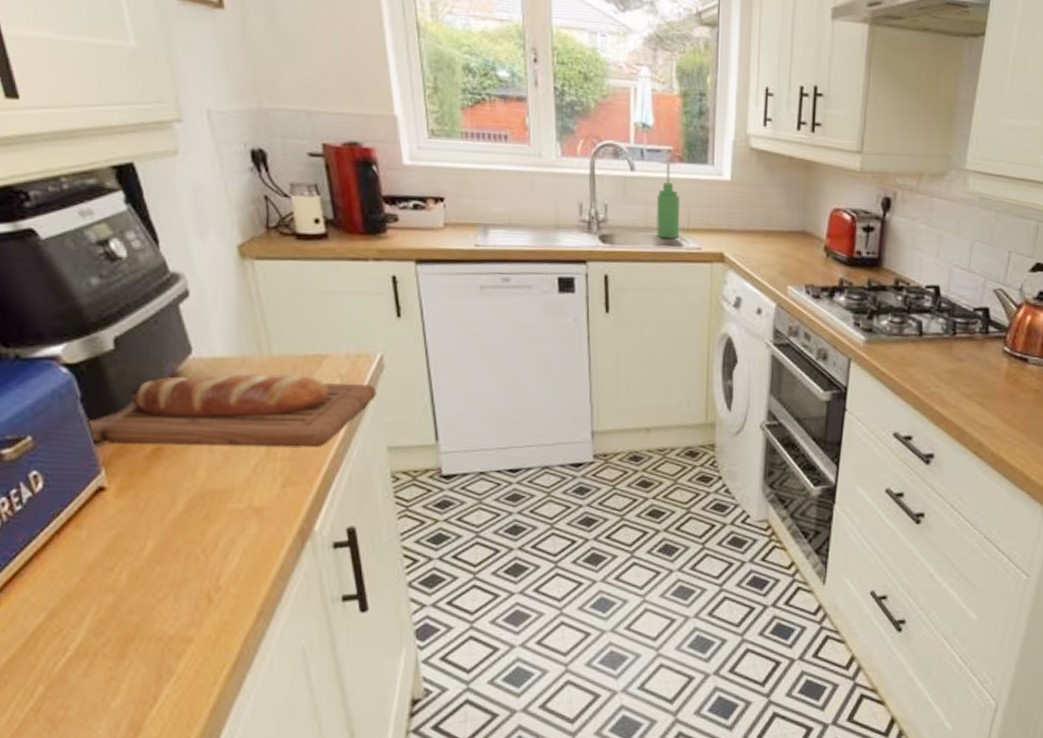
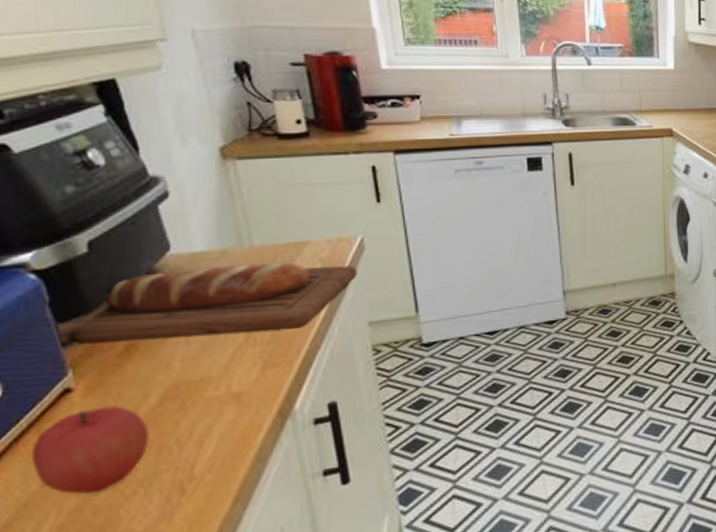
fruit: none [71,508,178,593] -> present [31,405,150,495]
soap dispenser: present [656,162,680,239] -> none [612,56,633,120]

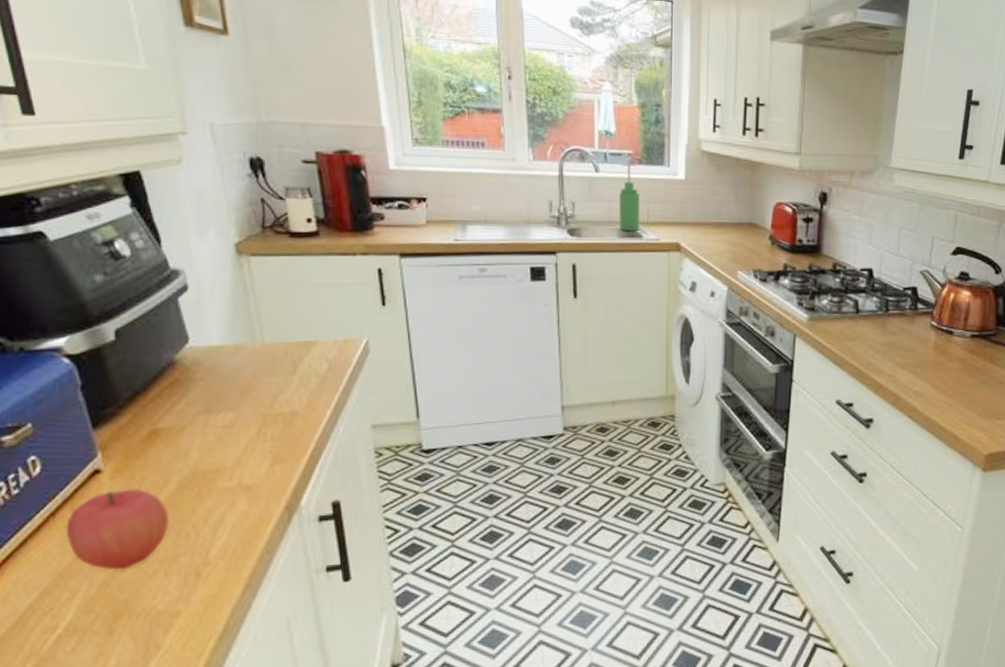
bread loaf: present [55,262,358,345] -> none [86,359,363,428]
soap dispenser: none [612,56,633,120] -> present [619,164,640,232]

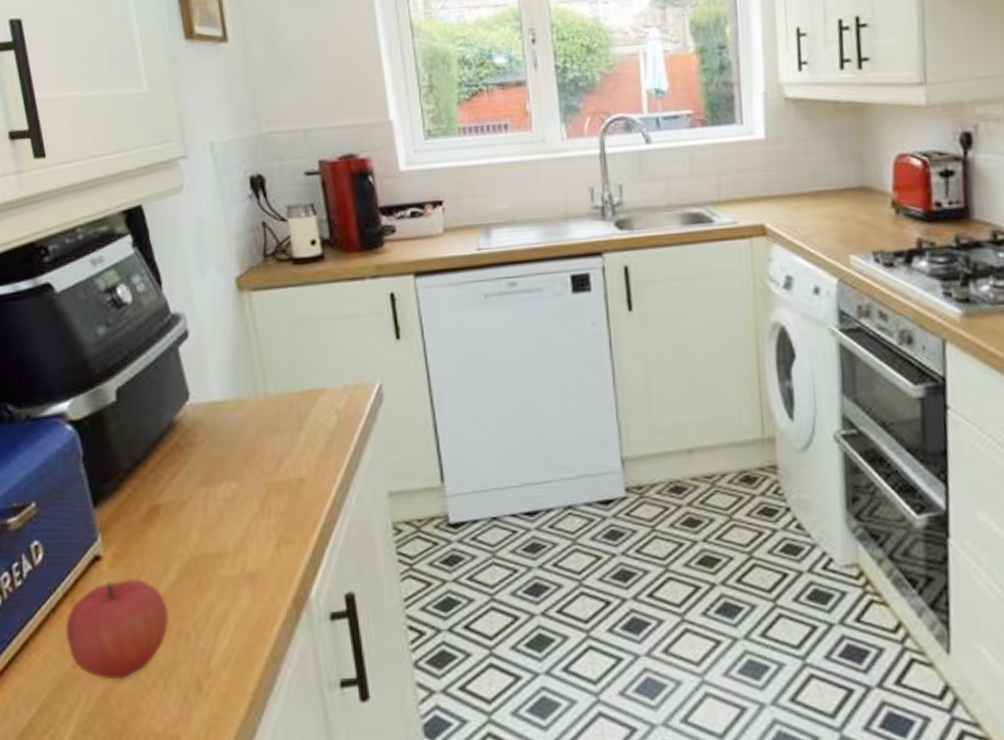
soap dispenser: present [619,164,640,232] -> none [679,127,710,216]

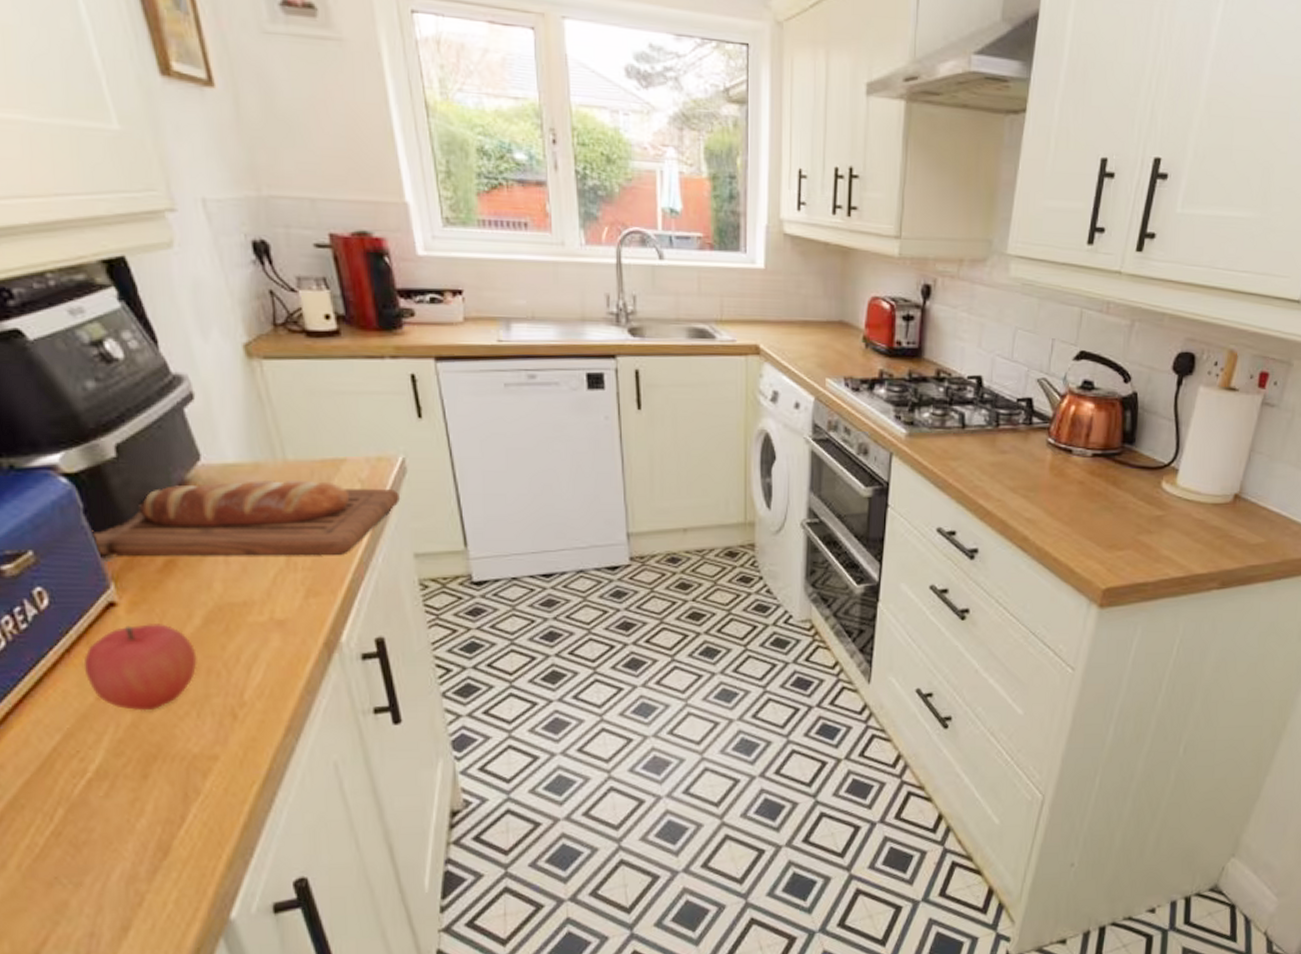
bread loaf: none [88,414,377,505] -> present [92,479,401,556]

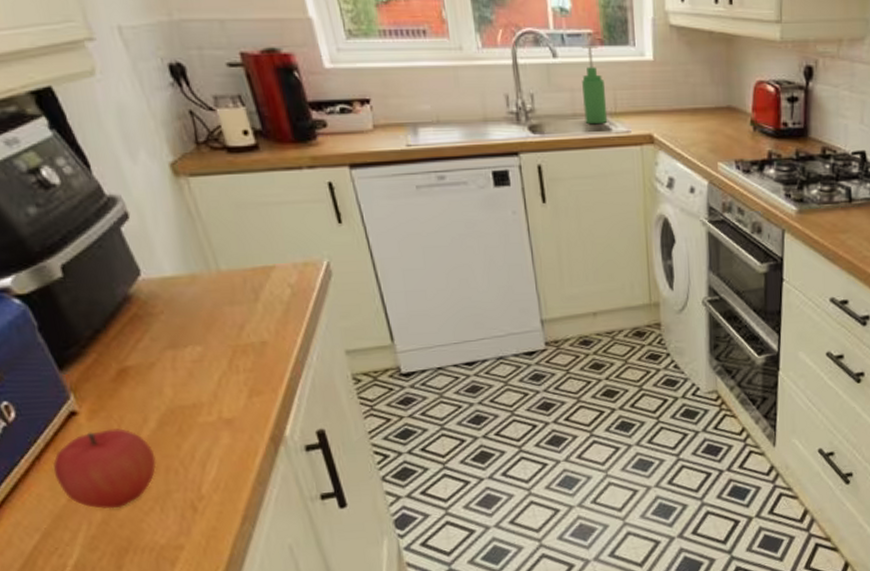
bread loaf: present [92,479,401,556] -> none [48,288,329,369]
soap dispenser: none [688,249,713,331] -> present [581,46,608,125]

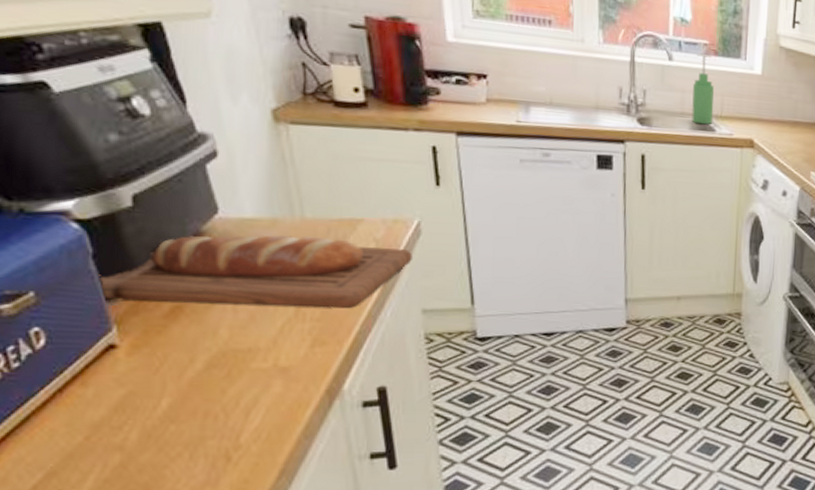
bread loaf: none [48,288,329,369] -> present [99,235,414,308]
fruit: present [53,428,156,509] -> none [75,367,195,452]

